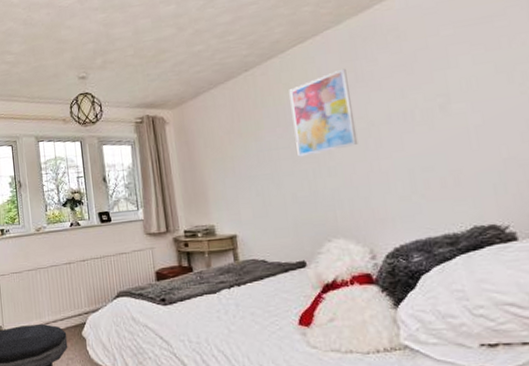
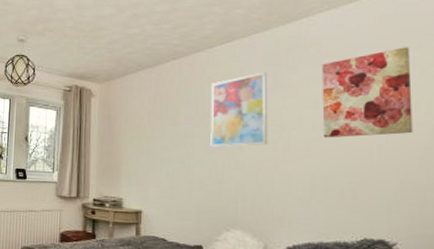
wall art: none [403,17,510,128] -> present [322,47,413,138]

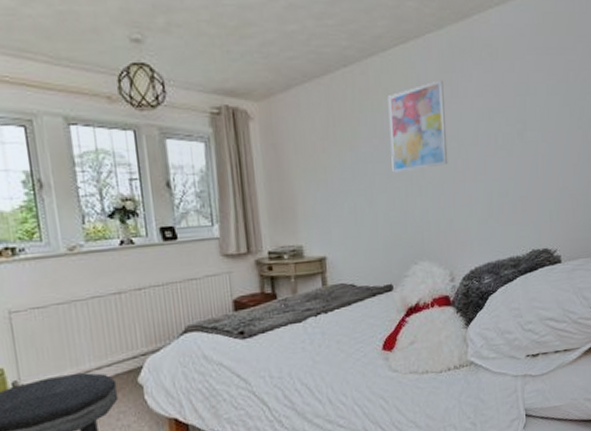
wall art: present [322,47,413,138] -> none [493,49,569,152]

